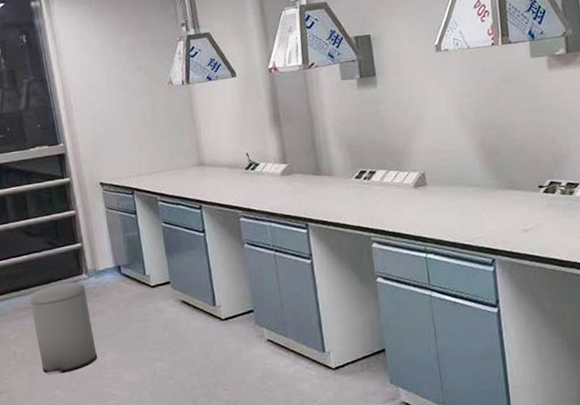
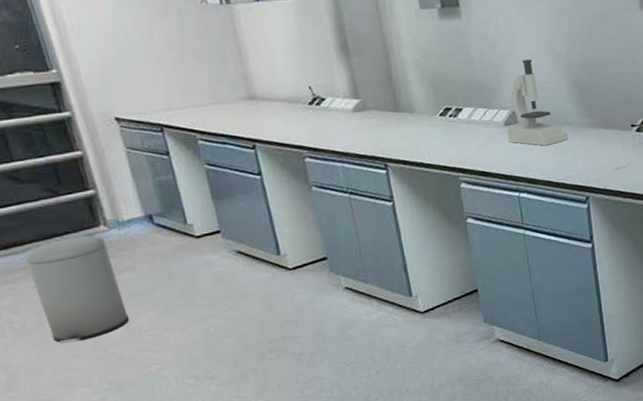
microscope: none [416,123,476,207] -> present [506,59,569,146]

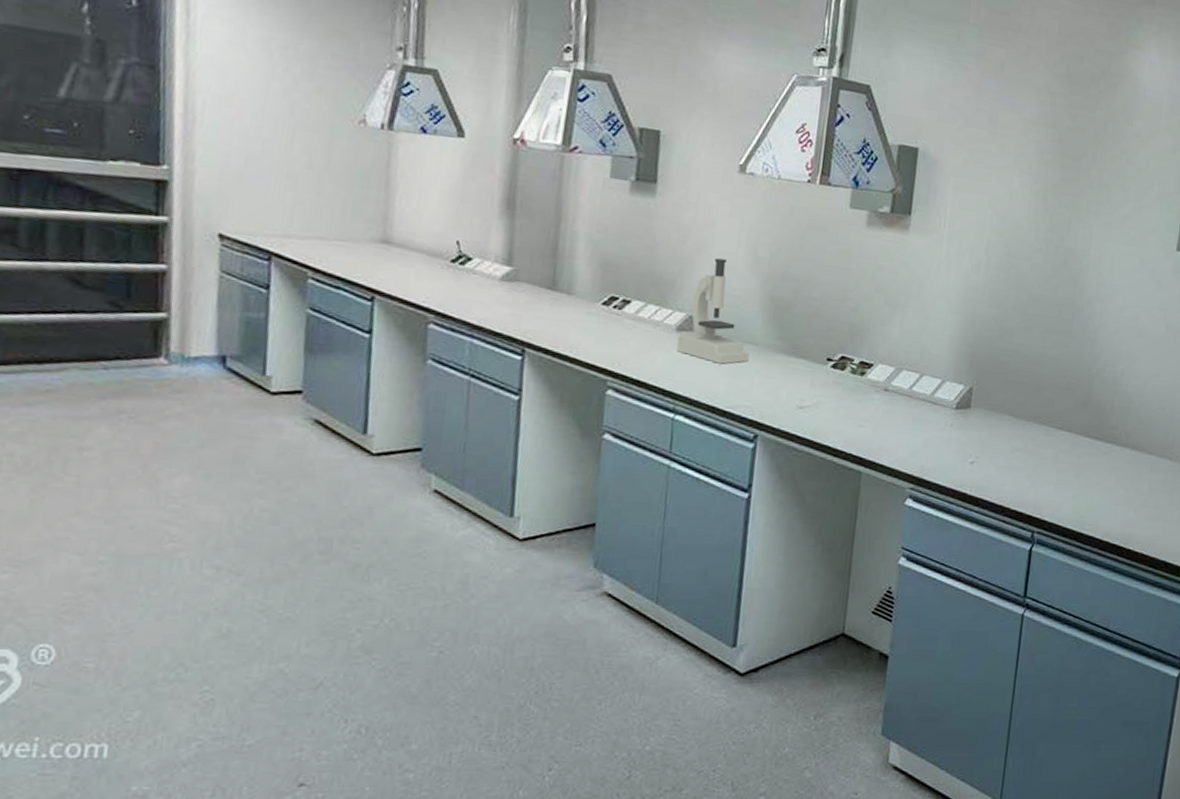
pedal bin: present [25,235,129,344] -> none [56,364,161,495]

